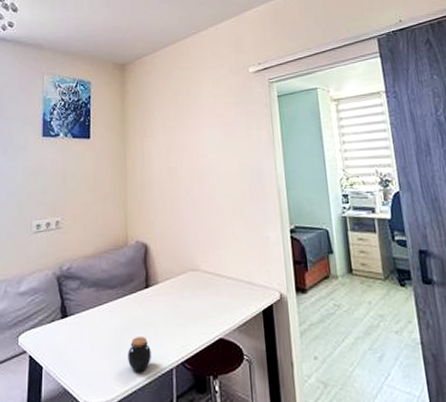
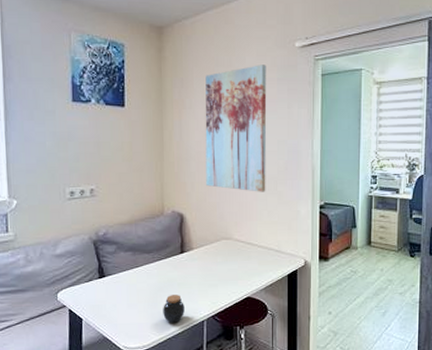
wall art: none [165,90,232,218] -> present [205,65,267,192]

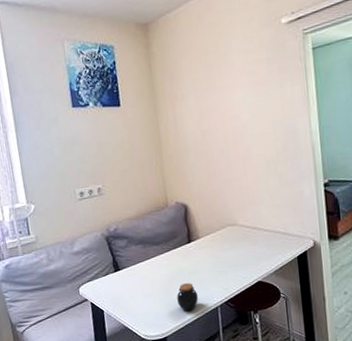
wall art: present [205,65,267,192] -> none [194,46,266,176]

